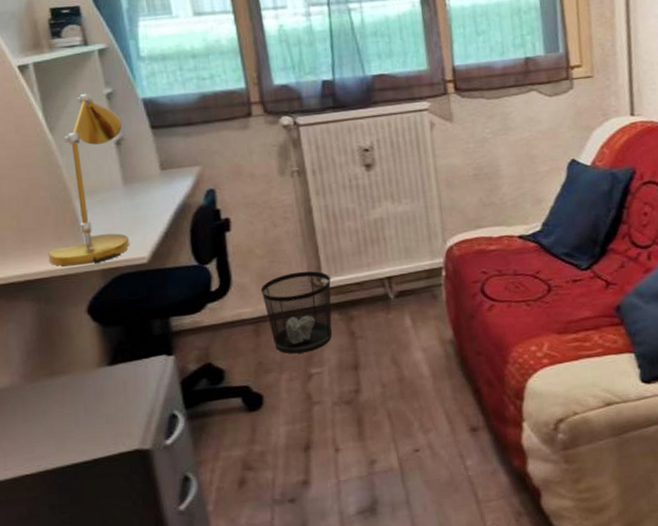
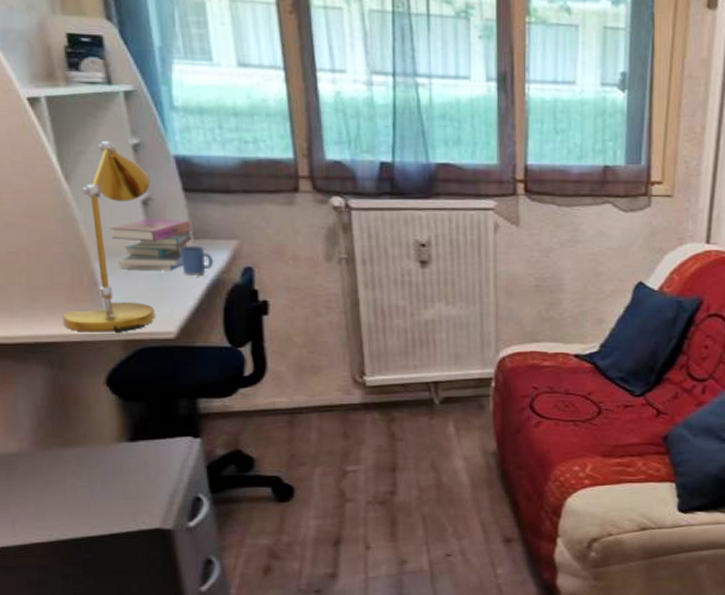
books: none [88,154,160,205] -> present [109,217,192,271]
mug: none [148,175,179,204] -> present [178,245,213,276]
waste bin: present [260,270,333,354] -> none [298,366,374,449]

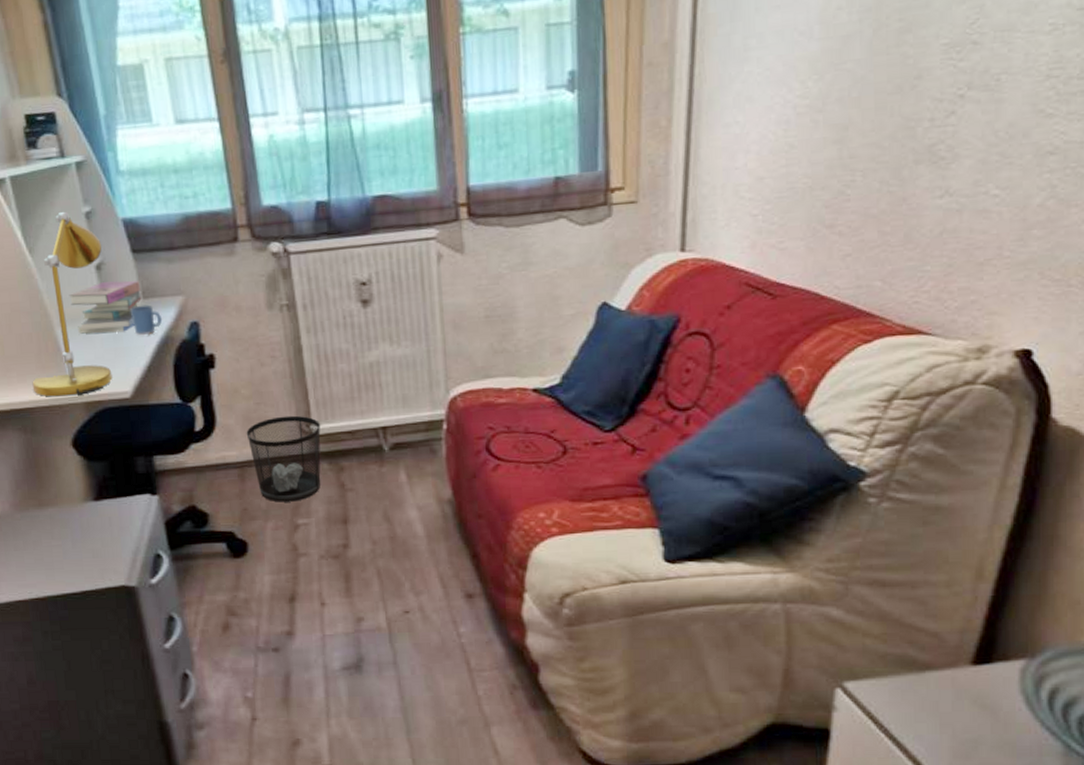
waste bin: none [298,366,374,449] -> present [246,415,321,502]

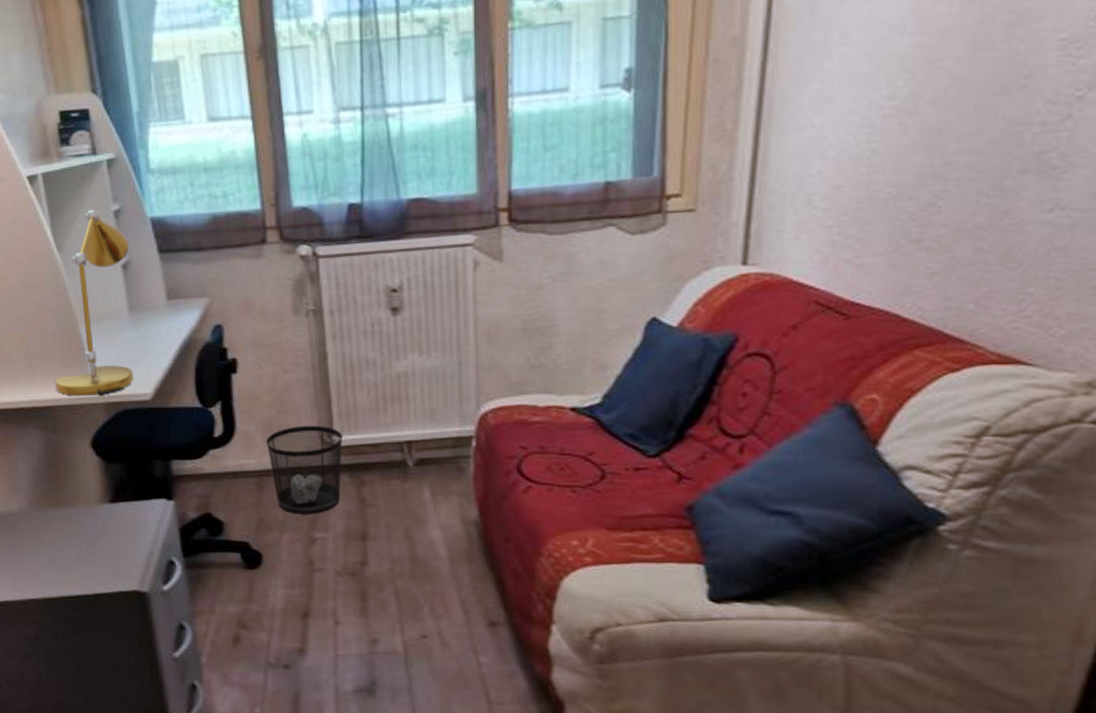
books: present [69,280,142,334] -> none [94,280,166,334]
mug: present [130,304,162,335] -> none [154,306,185,336]

